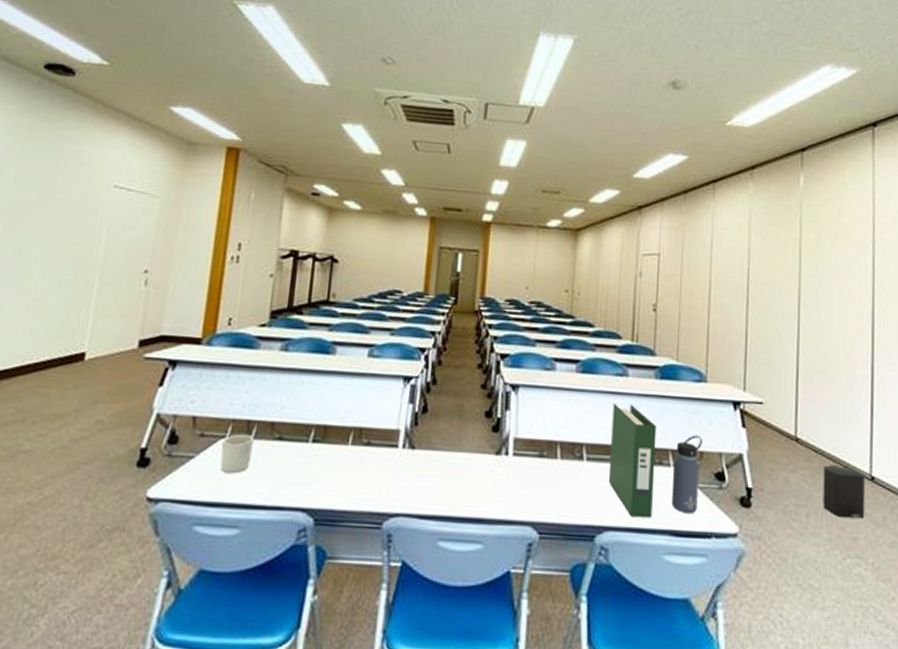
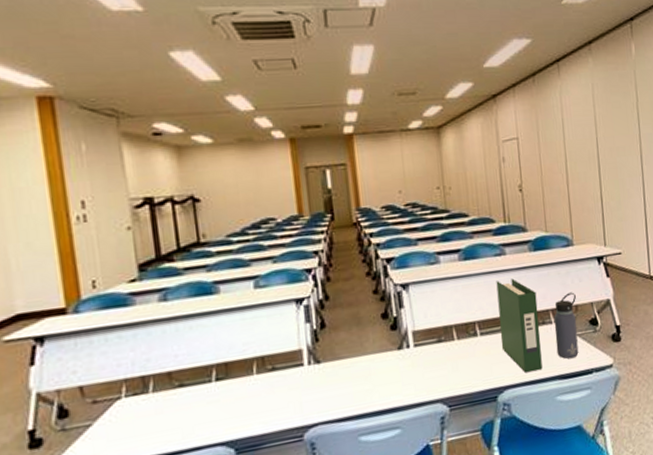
mug: present [220,433,254,473] -> none [119,389,155,431]

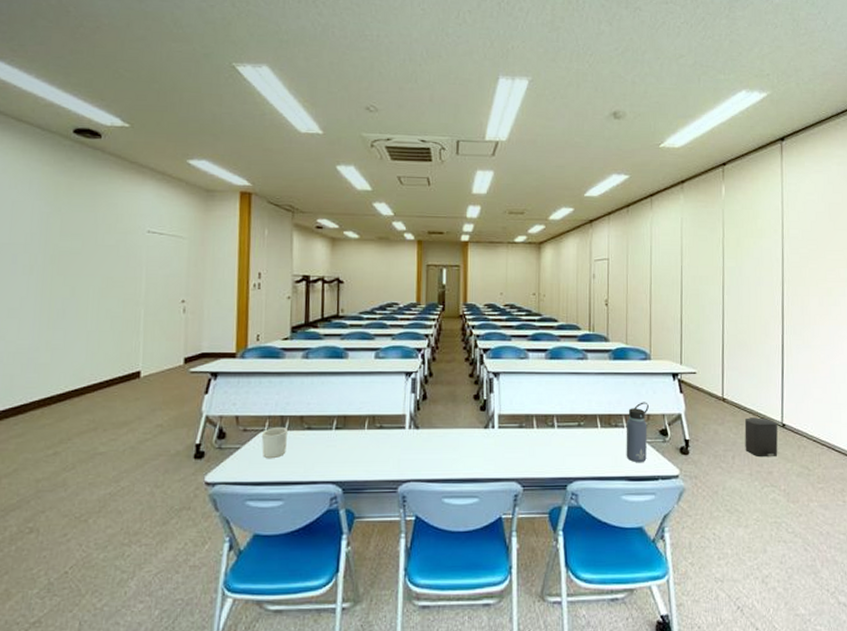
mug: none [119,389,155,431] -> present [262,426,287,458]
binder: present [496,278,543,372] -> none [575,382,612,469]

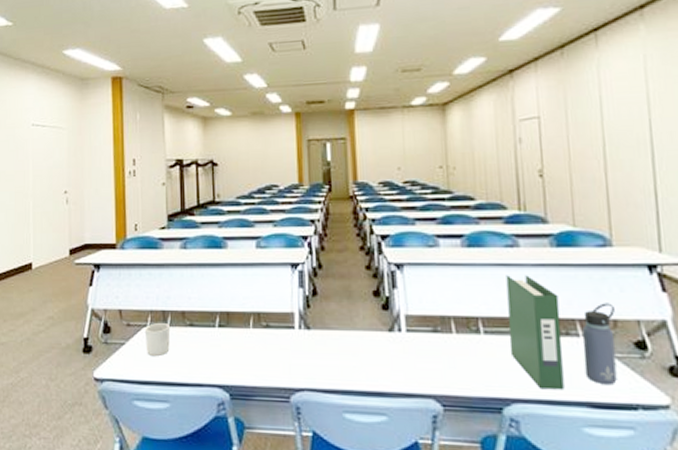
binder: none [575,382,612,469] -> present [506,275,565,390]

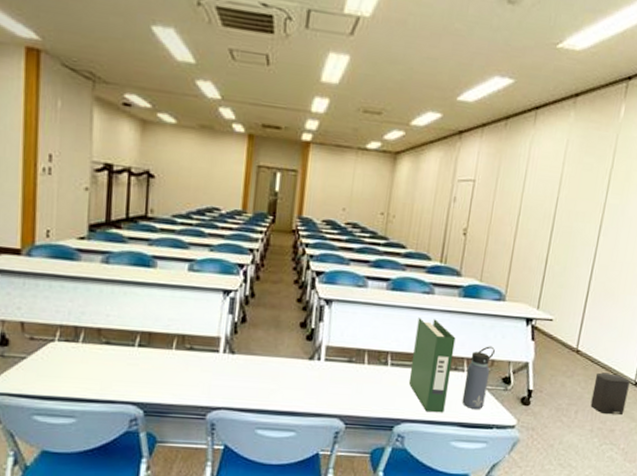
mug: present [145,322,170,356] -> none [51,338,82,372]

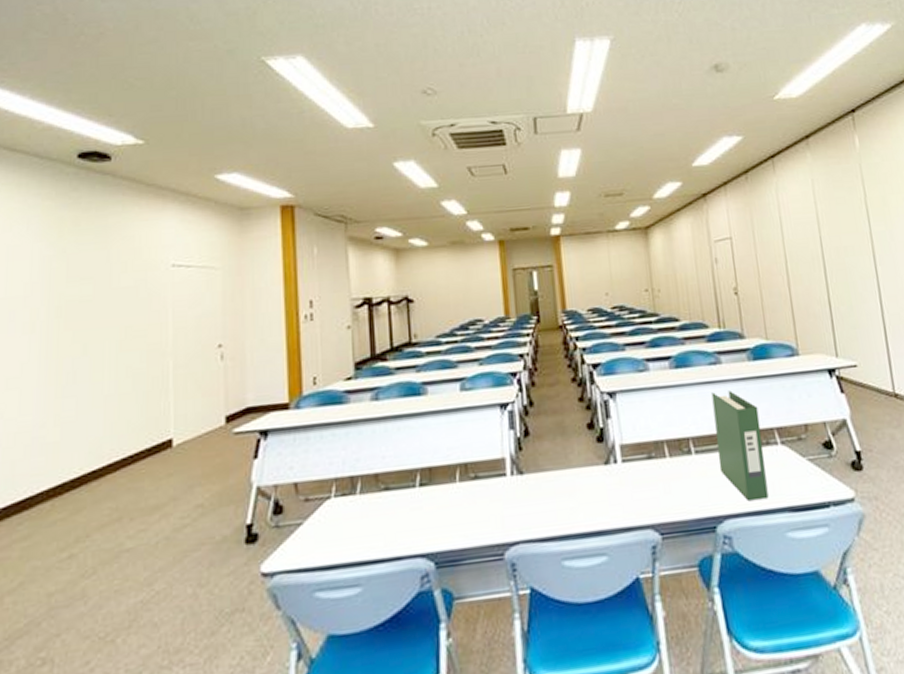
water bottle: present [462,346,495,410] -> none [780,409,812,488]

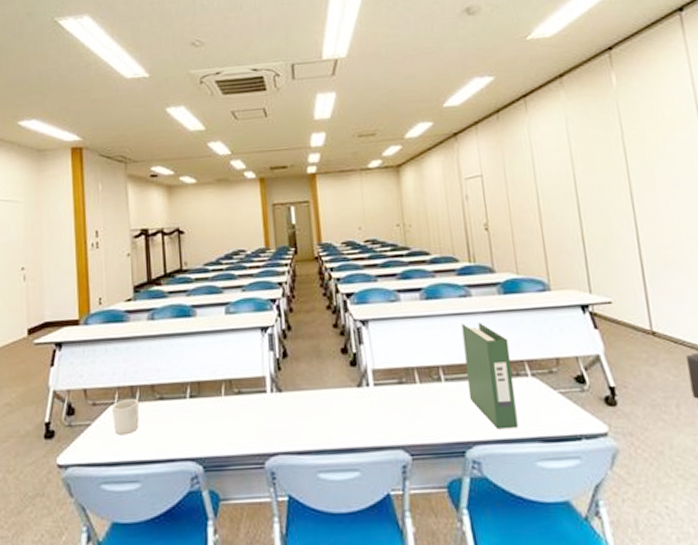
mug: none [329,490,361,533] -> present [112,398,139,434]

